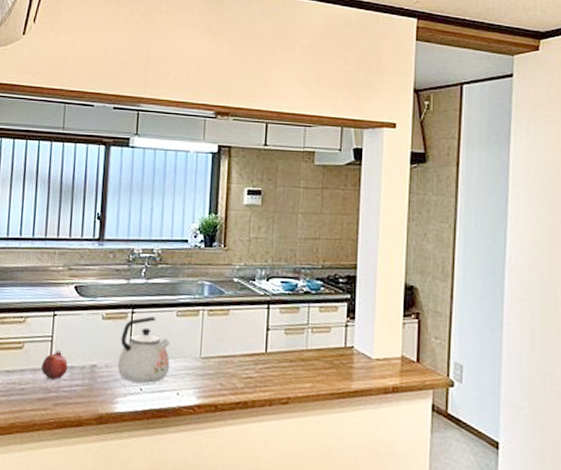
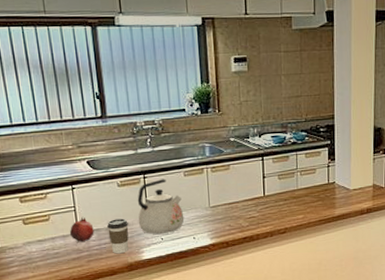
coffee cup: none [82,357,106,401] -> present [107,218,129,254]

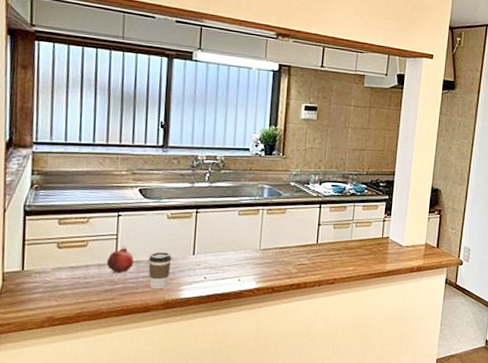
kettle: present [137,179,184,234] -> none [182,215,232,272]

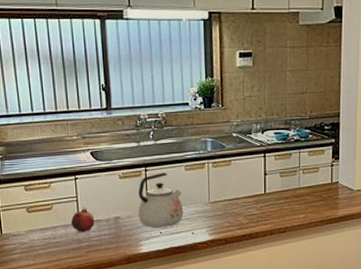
coffee cup: present [148,252,172,290] -> none [107,210,129,246]
kettle: none [182,215,232,272] -> present [138,172,184,227]

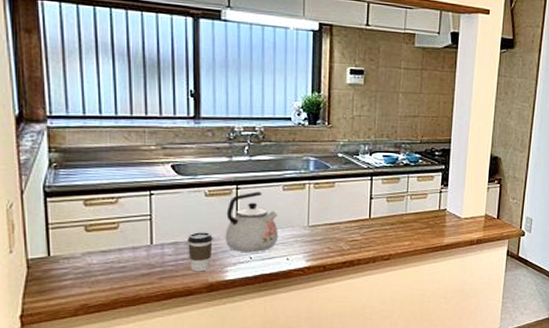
fruit: present [70,207,95,233] -> none [141,227,171,257]
coffee cup: none [107,210,129,246] -> present [188,232,213,272]

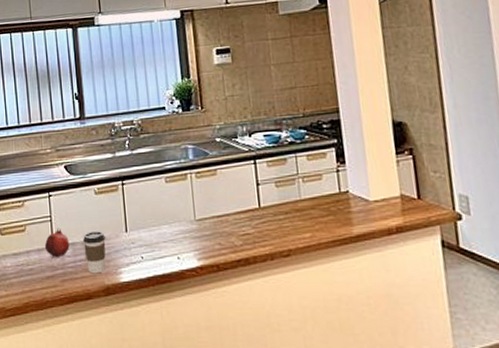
fruit: none [141,227,171,257] -> present [44,228,70,258]
kettle: present [225,191,279,252] -> none [115,185,167,251]

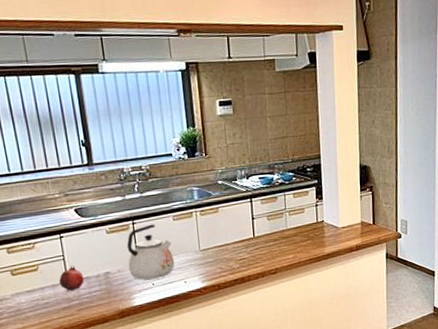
coffee cup: present [83,231,106,274] -> none [97,265,120,301]
kettle: none [115,185,167,251] -> present [126,224,175,280]

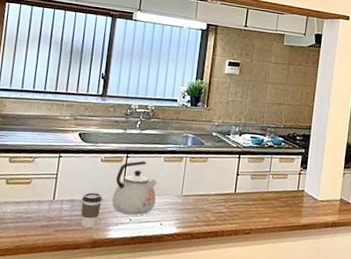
fruit: present [58,265,84,292] -> none [45,185,70,211]
coffee cup: none [97,265,120,301] -> present [81,192,103,229]

